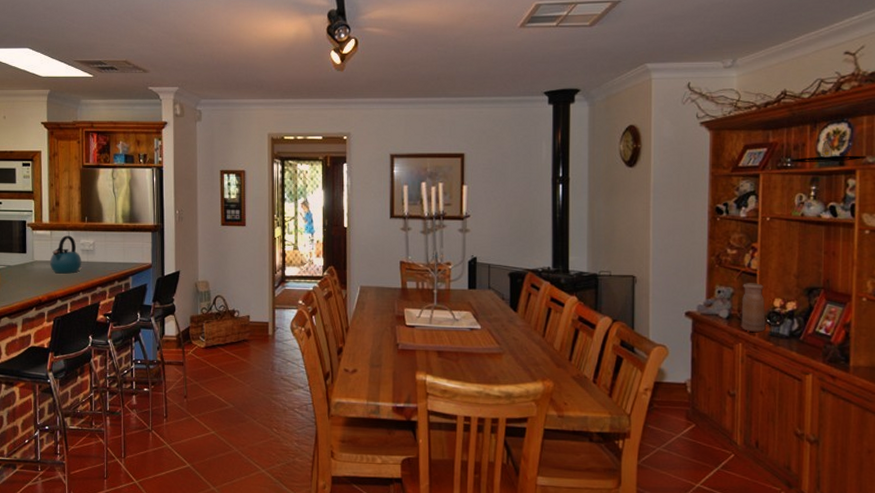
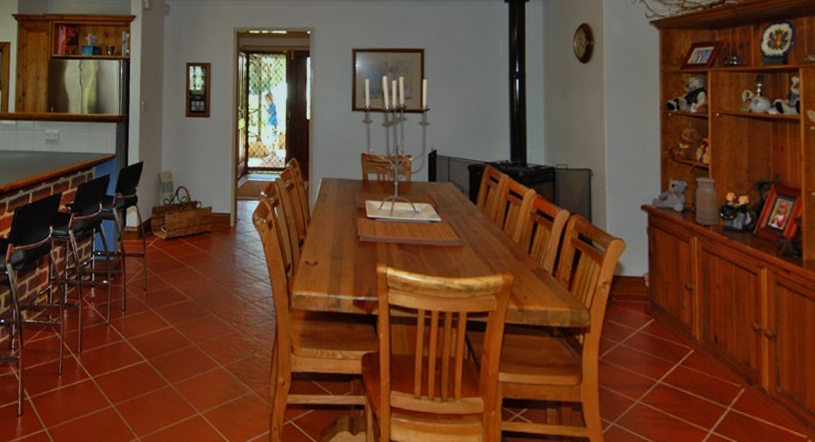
kettle: present [50,235,82,274] -> none [14,125,46,164]
decorative plate: present [791,140,866,163] -> none [737,39,808,61]

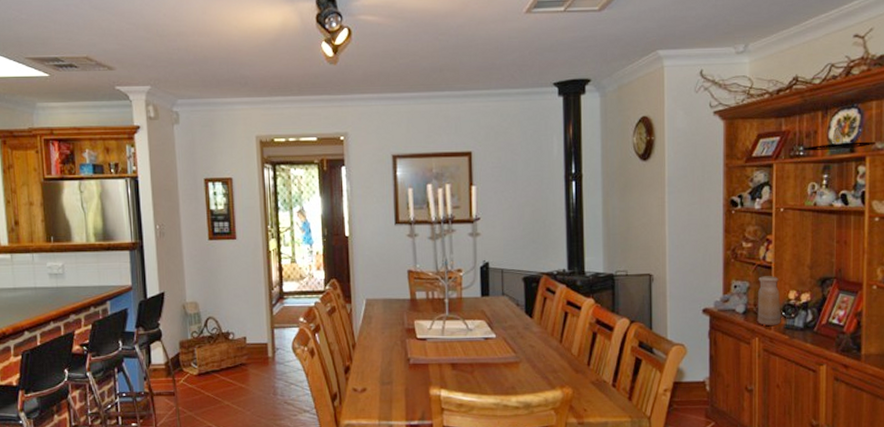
decorative plate: none [737,39,808,61] -> present [803,126,875,151]

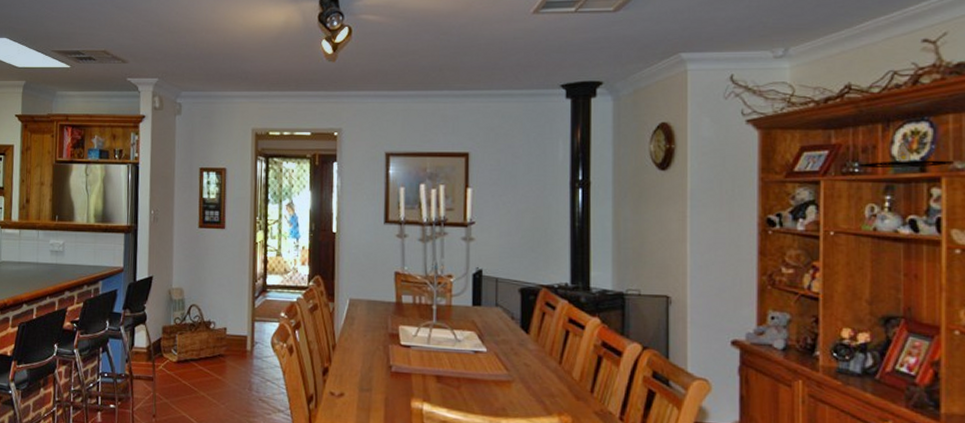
vase: present [757,276,781,327] -> none [800,308,832,369]

